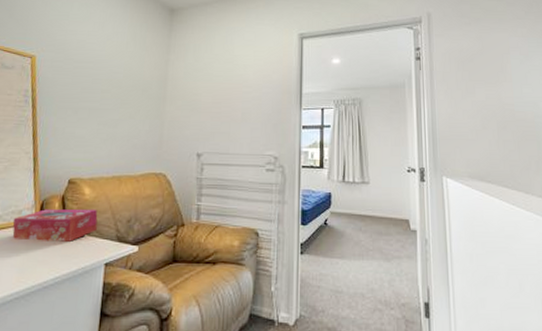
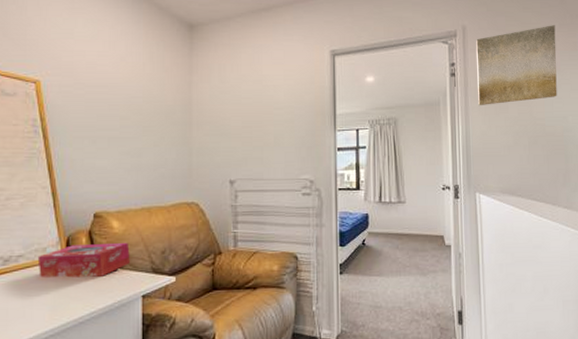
wall art: none [440,13,526,90] -> present [475,25,557,106]

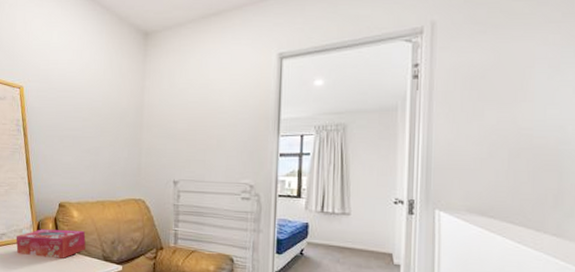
wall art: present [475,25,557,106] -> none [445,15,557,112]

